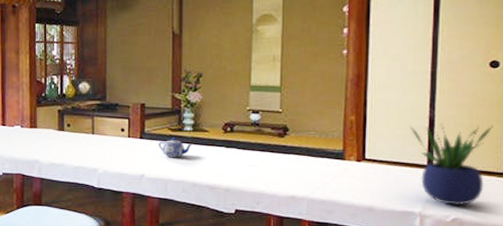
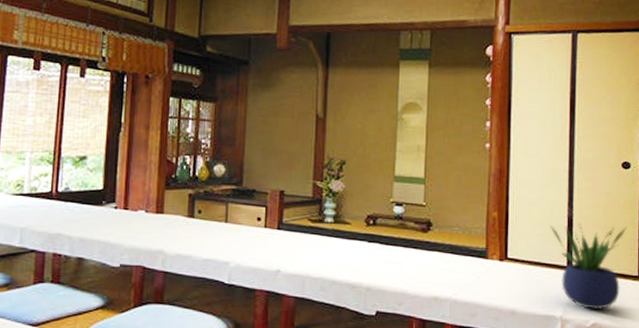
teapot: present [158,138,192,158] -> none [297,229,333,252]

